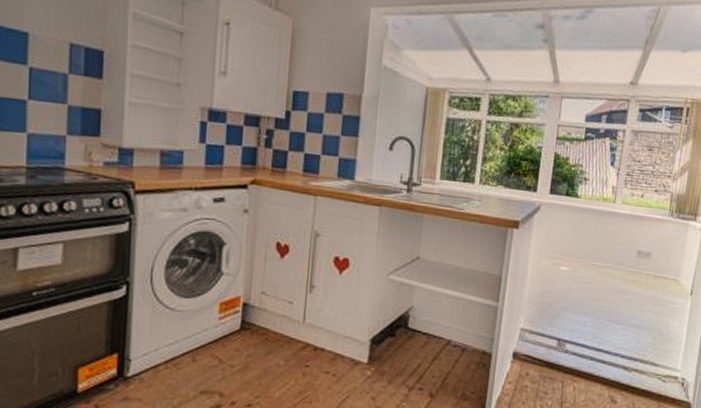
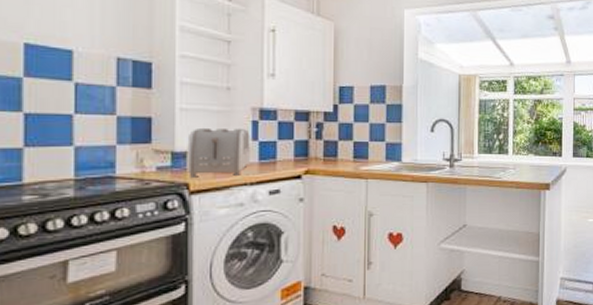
toaster: none [133,124,198,179] -> present [187,127,250,177]

